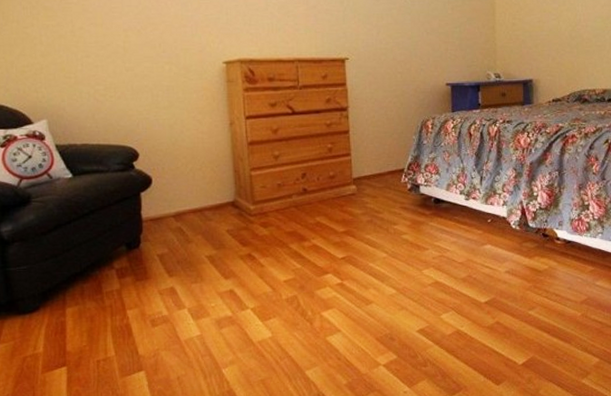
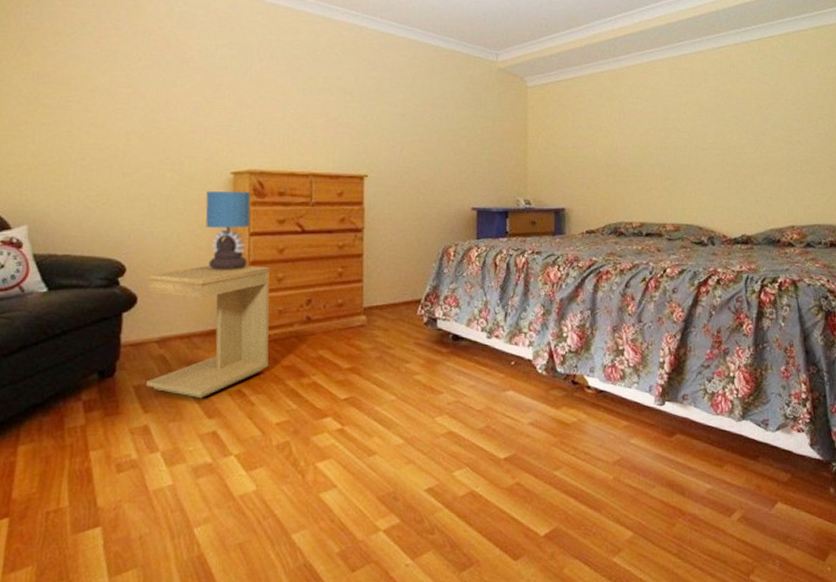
side table: none [158,146,274,262] -> present [146,265,270,398]
table lamp: none [203,79,246,151] -> present [205,191,251,270]

